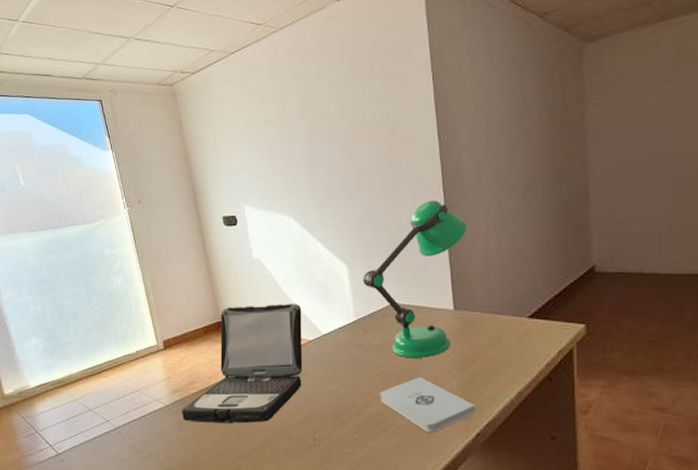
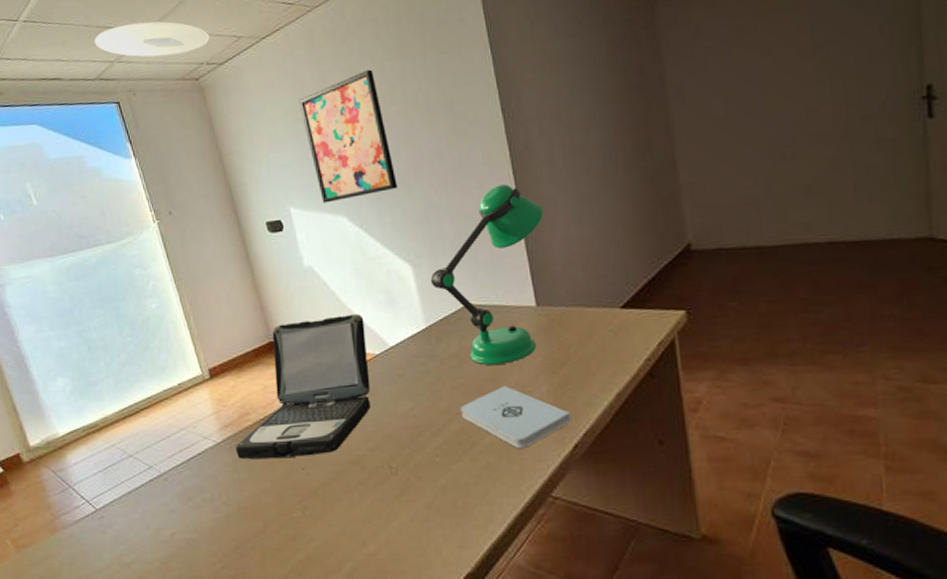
ceiling light: none [83,30,185,63] -> present [94,21,210,58]
wall art: none [259,88,340,204] -> present [298,69,398,203]

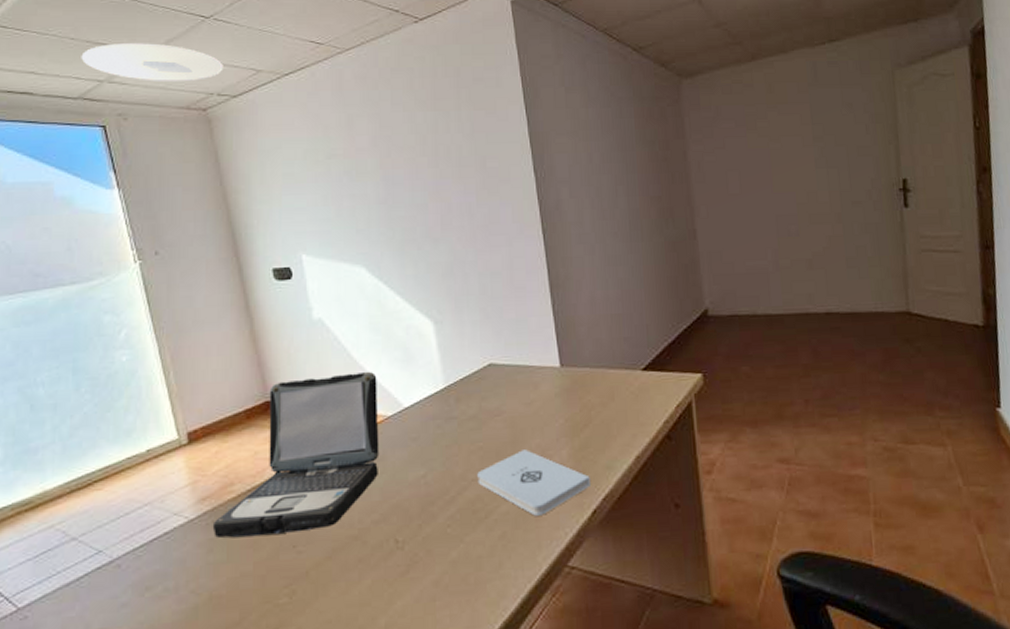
wall art: present [298,69,398,203] -> none [320,118,423,252]
desk lamp: present [430,184,544,365] -> none [452,243,572,427]

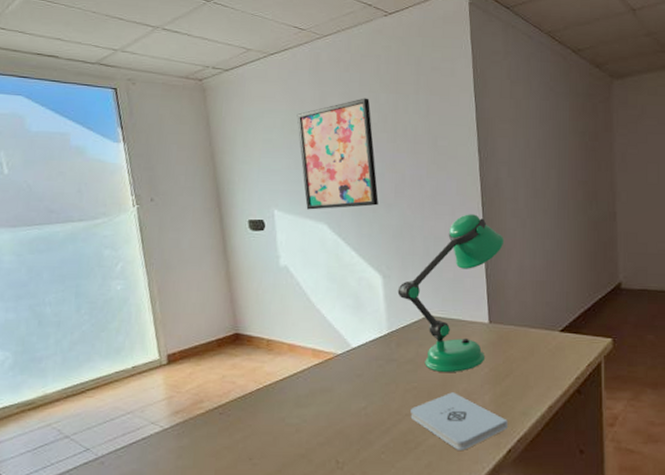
ceiling light: present [81,43,224,83] -> none [100,18,219,55]
laptop: present [212,371,380,538] -> none [182,314,331,448]
wall art: none [320,118,423,252] -> present [296,98,379,210]
desk lamp: none [452,243,572,427] -> present [397,214,505,372]

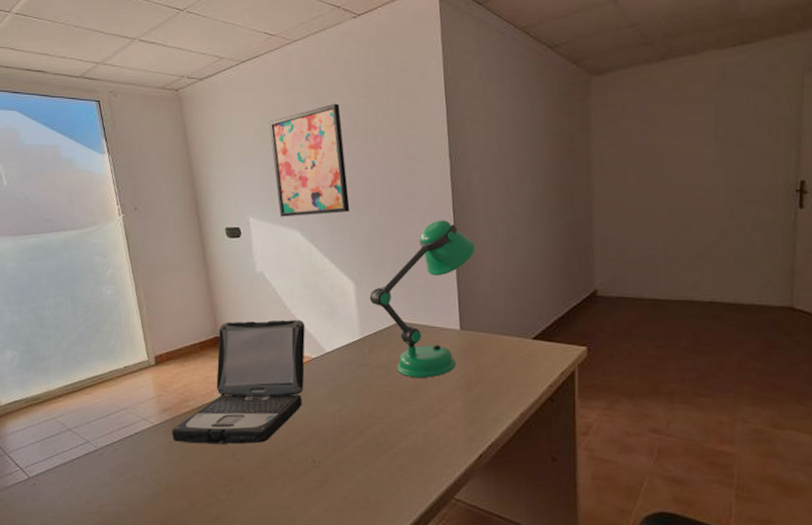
laptop: none [182,314,331,448] -> present [171,319,305,445]
notepad: present [410,392,508,450] -> none [383,397,479,454]

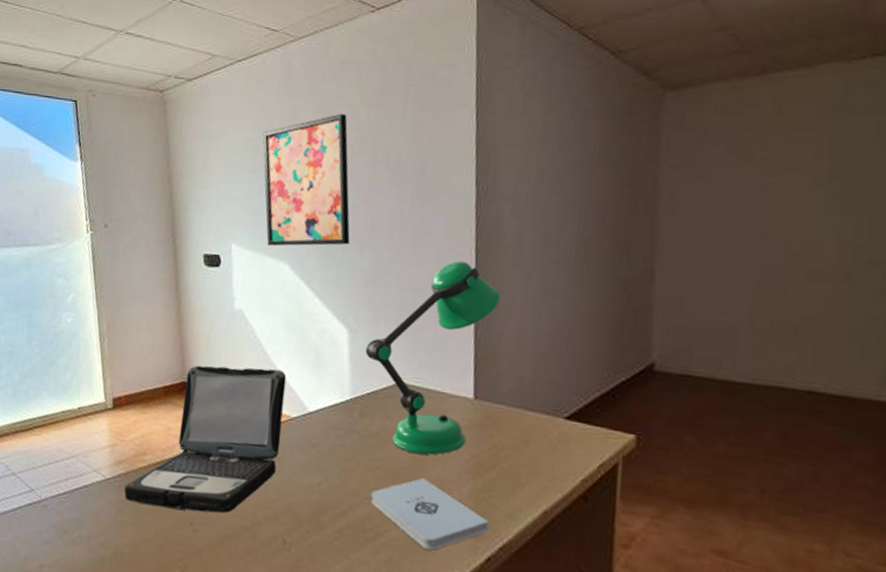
notepad: none [383,397,479,454] -> present [371,478,489,550]

